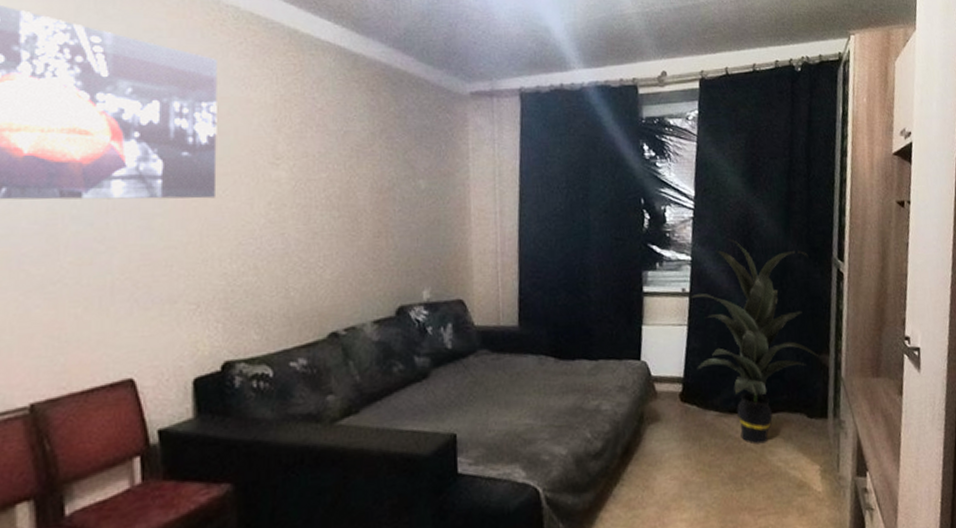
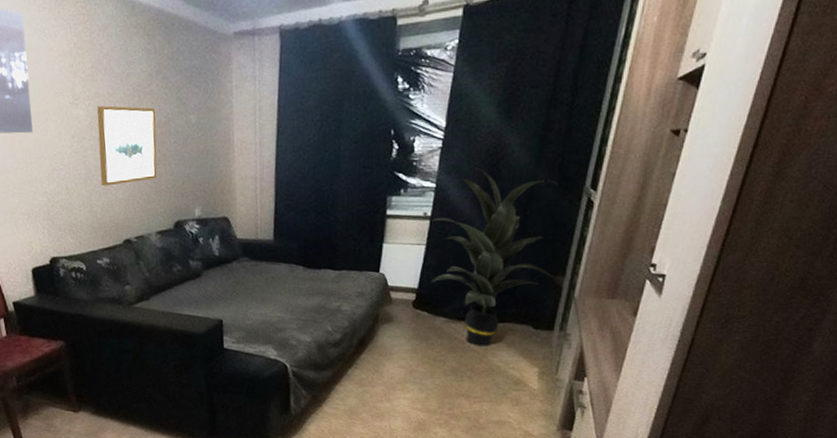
wall art: none [302,167,378,265] -> present [97,105,157,186]

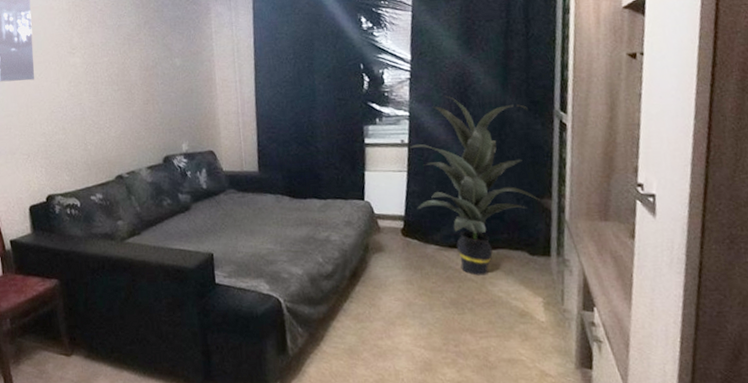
wall art: present [97,105,157,186] -> none [92,53,146,126]

